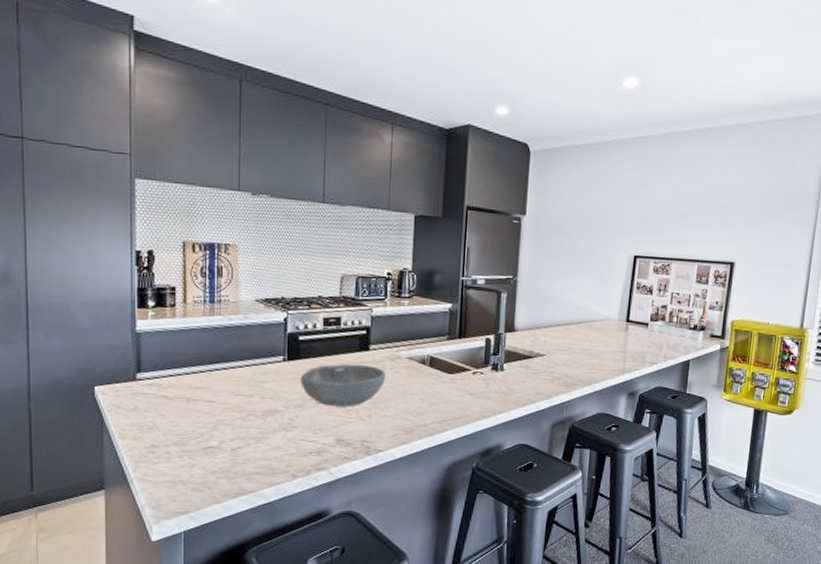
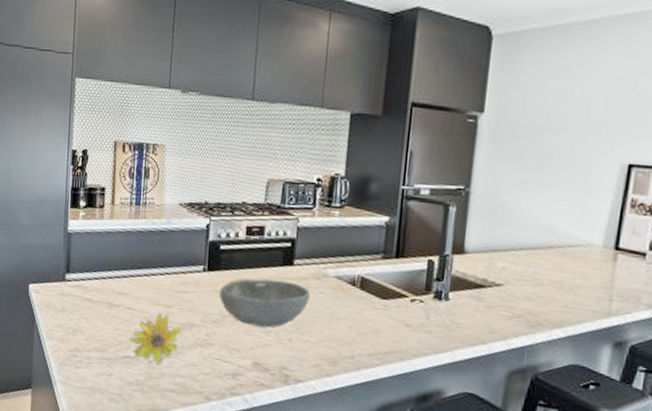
flower: none [211,403,265,453] -> present [129,312,182,366]

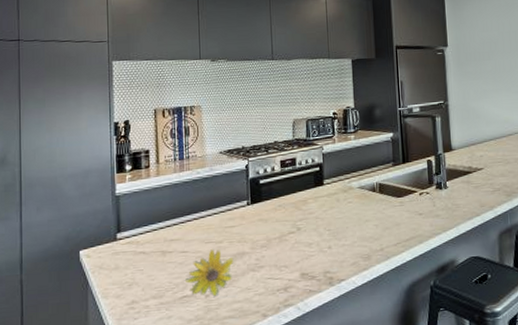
bowl: present [219,278,310,328] -> none [264,198,340,243]

